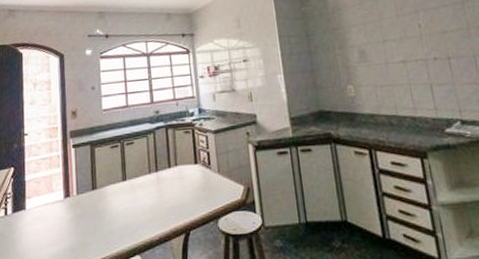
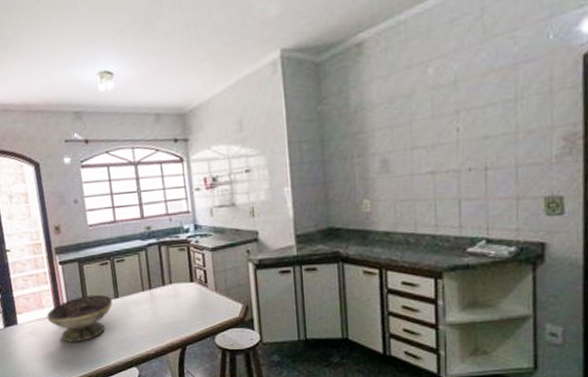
decorative bowl: none [55,177,121,229] -> present [46,294,113,342]

